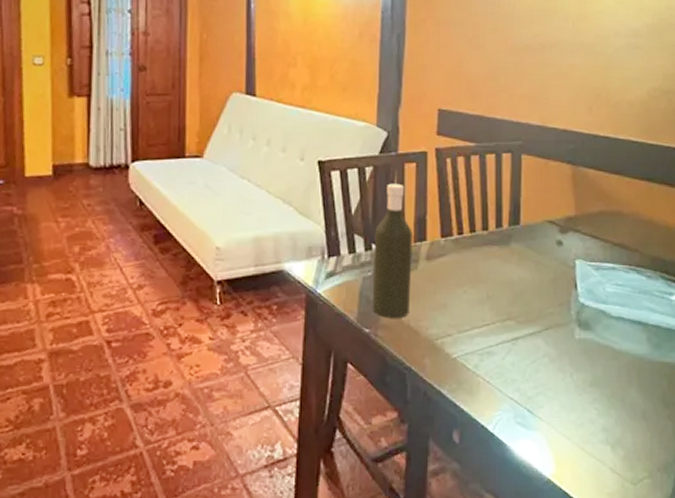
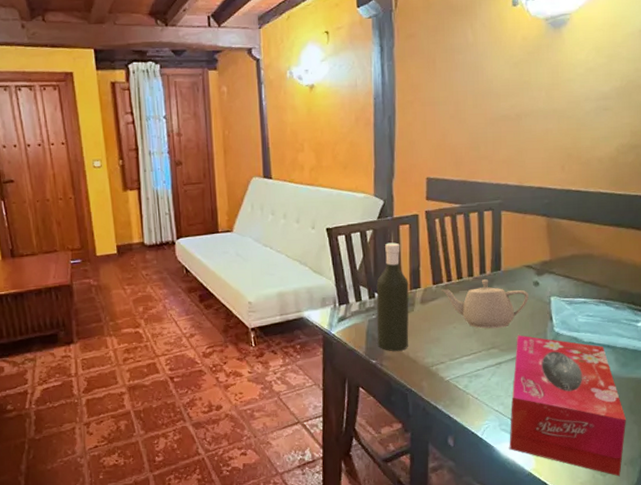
teapot: none [450,235,551,295] -> present [441,279,529,329]
tissue box: none [525,304,659,486] -> present [509,335,626,477]

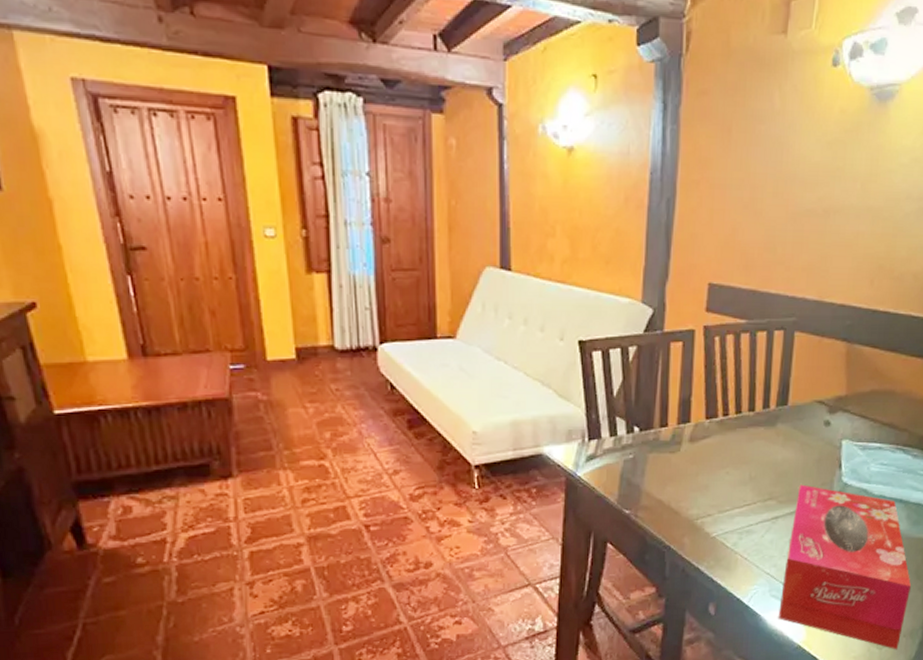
bottle: present [376,242,409,351] -> none [633,364,676,499]
teapot: present [441,279,529,329] -> none [715,415,817,475]

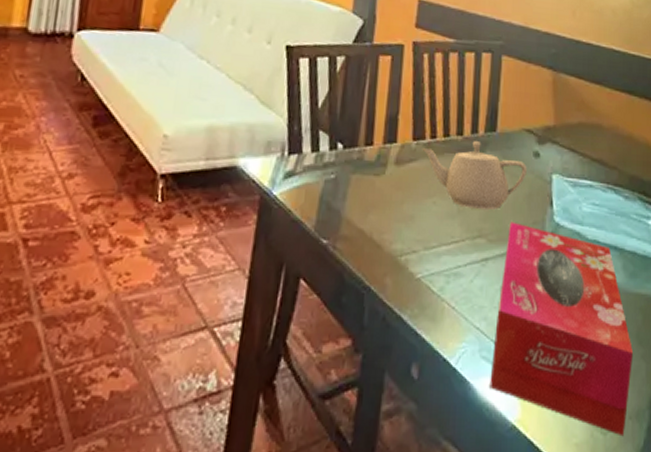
teapot: none [715,415,817,475] -> present [422,141,527,210]

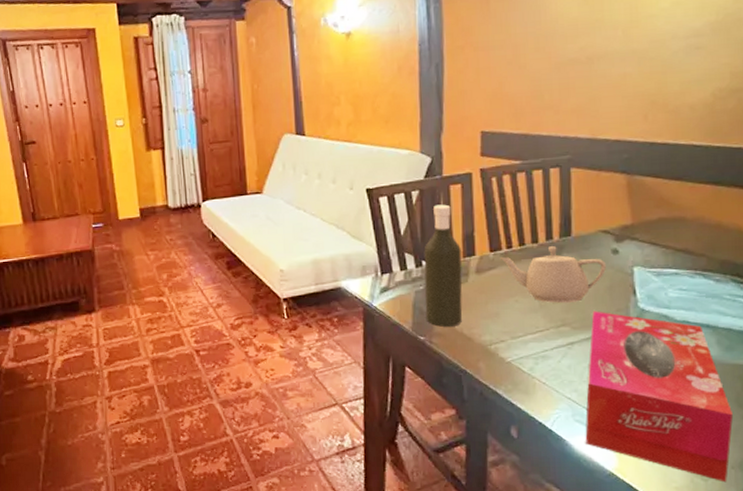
bottle: none [332,76,383,229] -> present [424,204,463,327]

